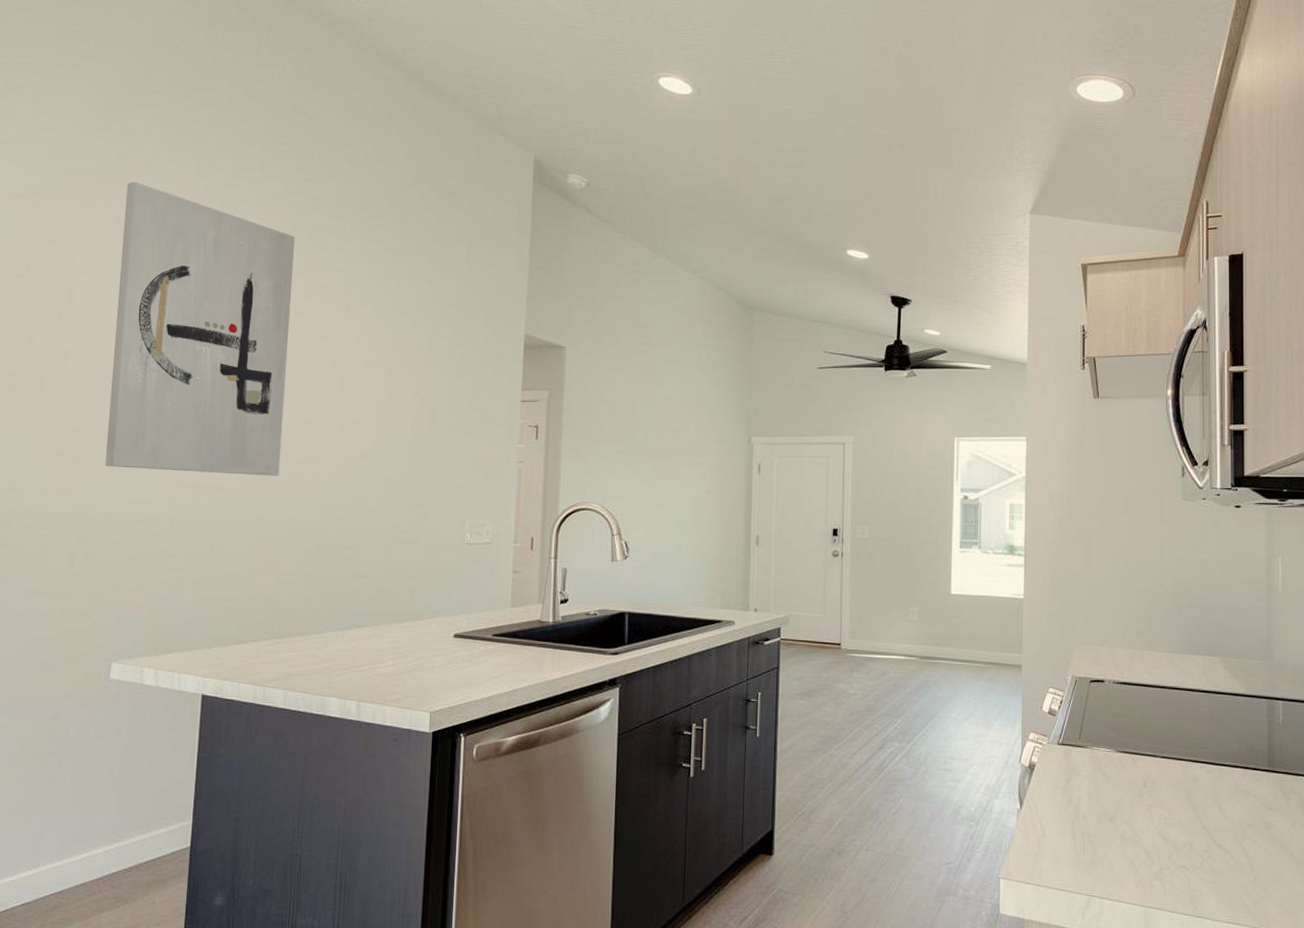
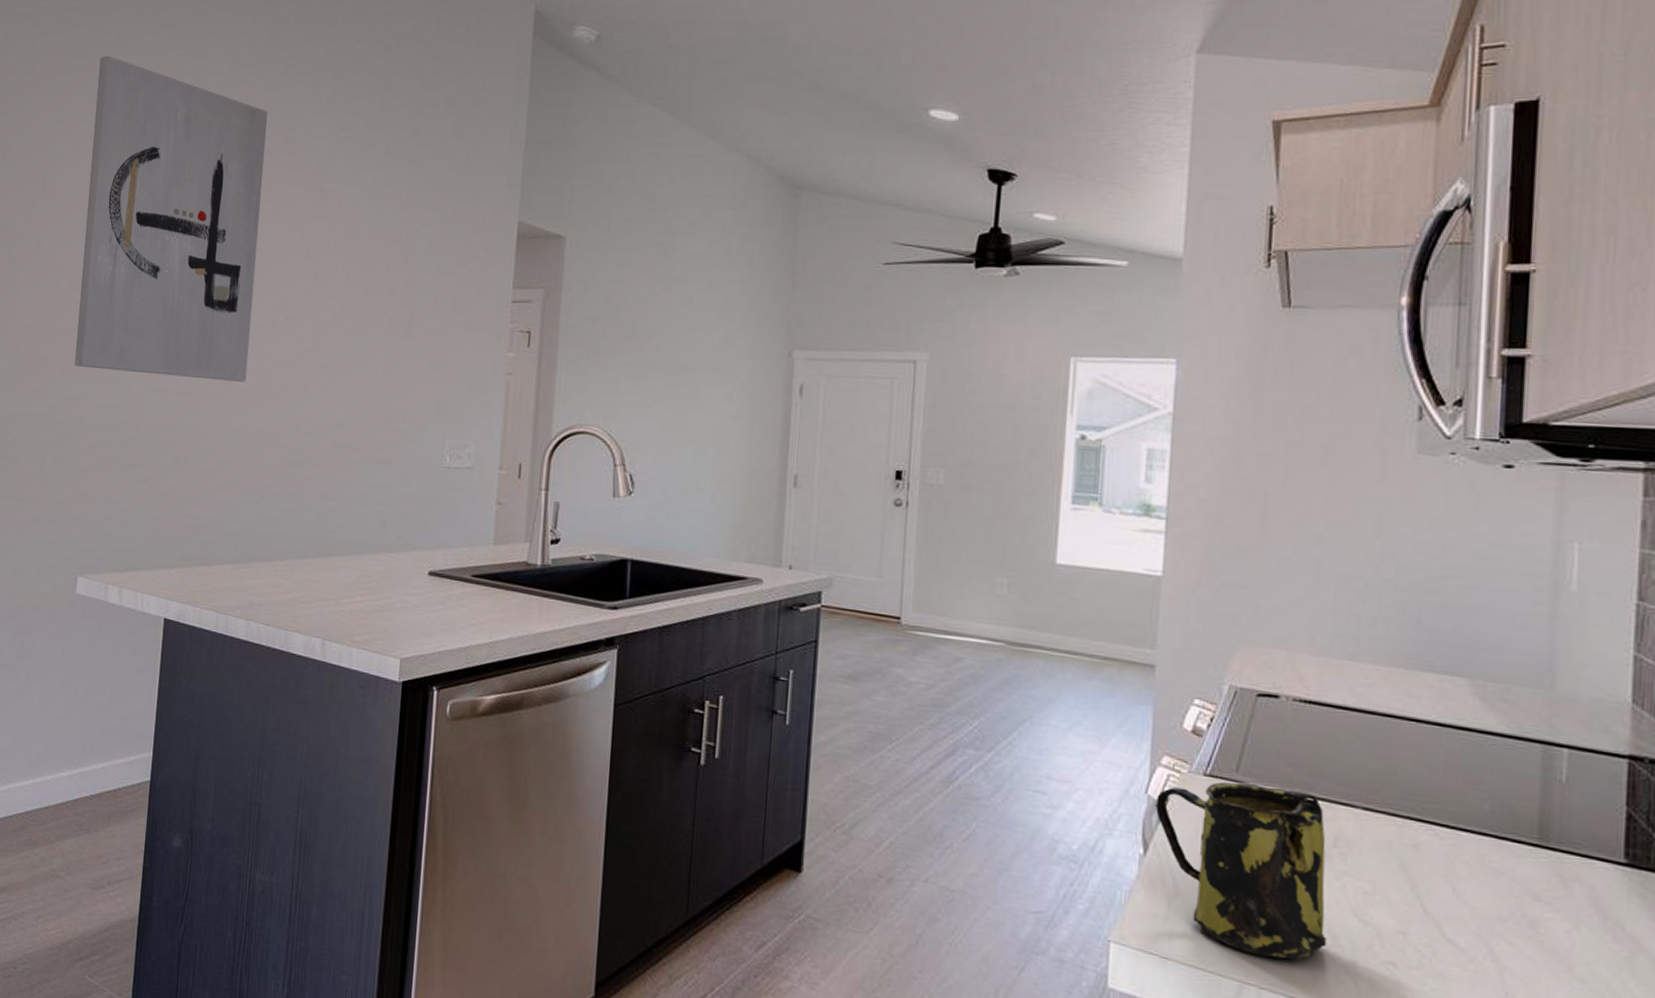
mug: none [1027,747,1143,874] -> present [1156,782,1327,960]

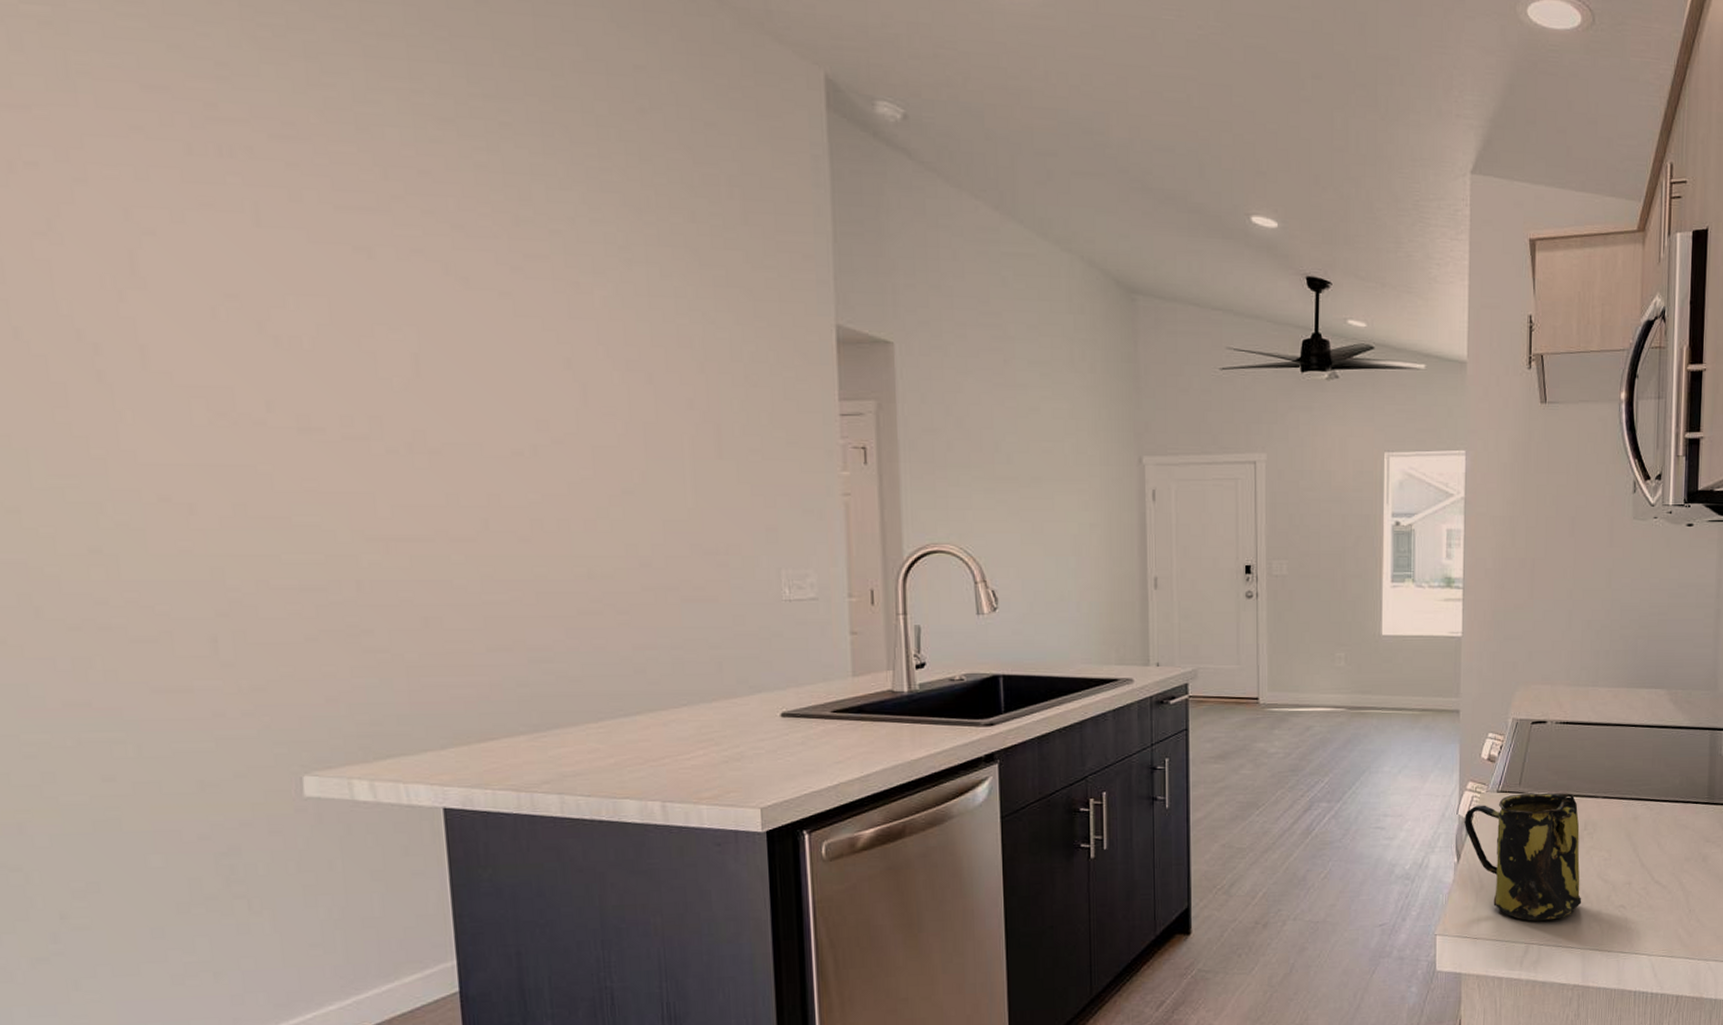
wall art: present [75,55,268,382] -> none [192,90,509,521]

